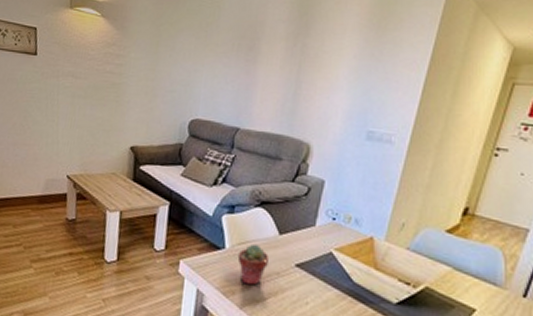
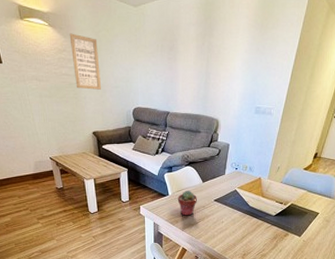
wall art: none [120,25,157,93] -> present [69,33,101,90]

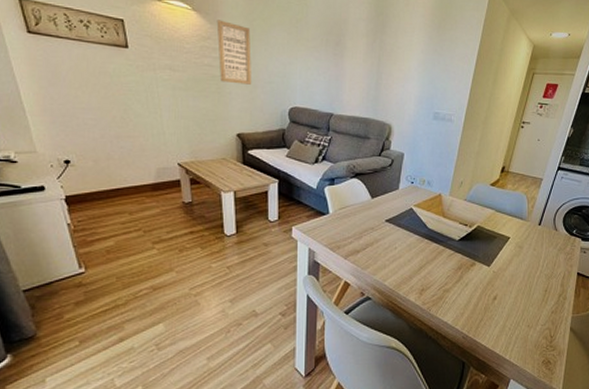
potted succulent: present [177,190,197,216] -> none [340,207,364,240]

